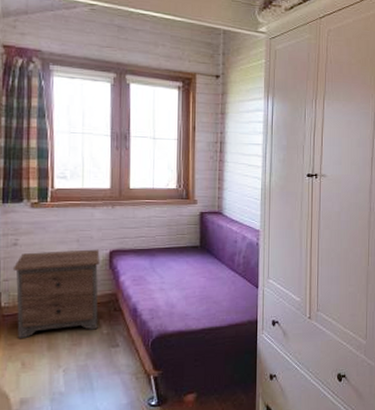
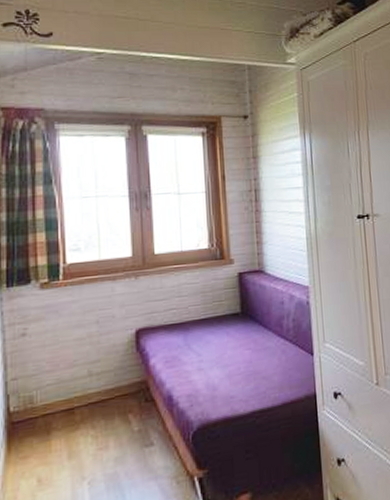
nightstand: present [12,249,100,339] -> none [21,329,127,450]

